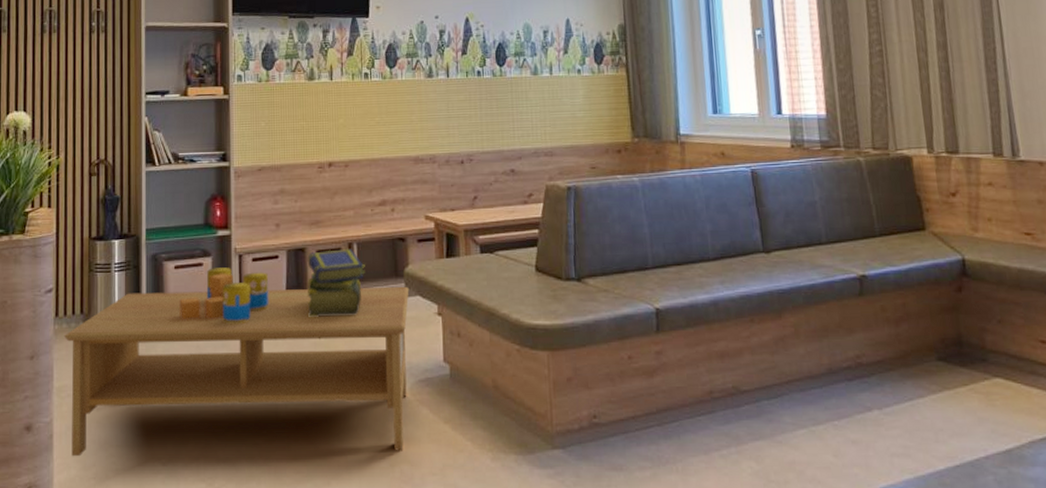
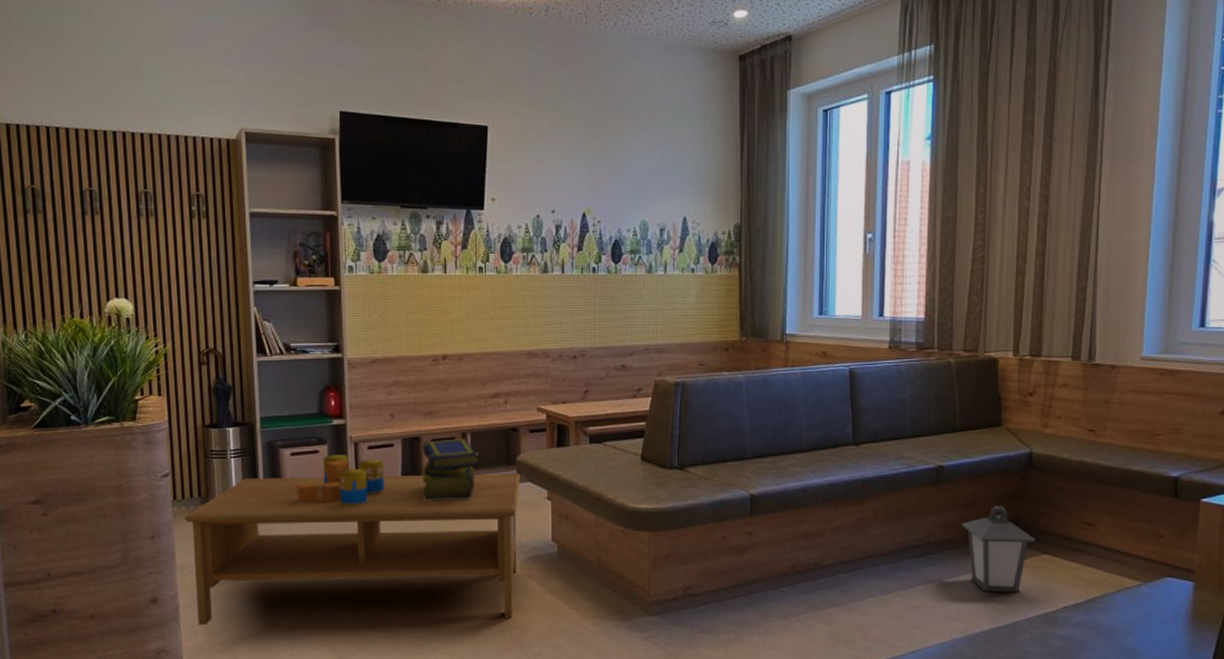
lantern: none [895,321,985,424] -> present [961,506,1037,593]

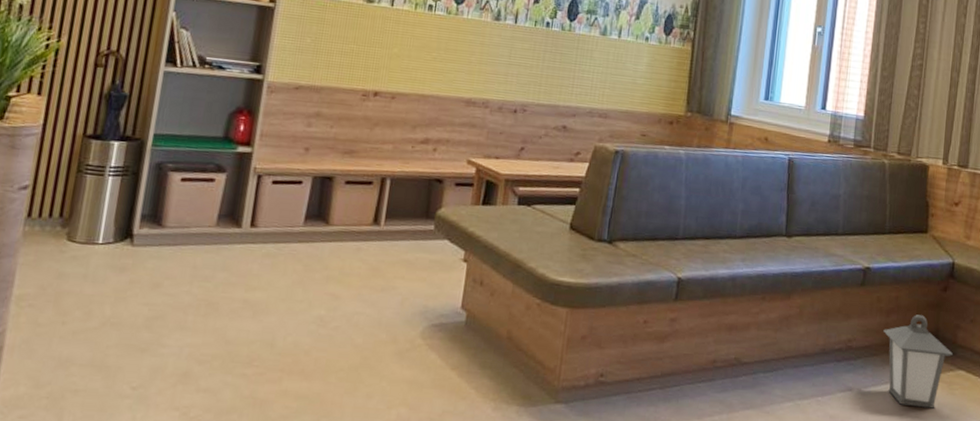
coffee table: present [183,473,521,626] -> none [23,201,438,394]
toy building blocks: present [297,455,384,508] -> none [178,185,287,249]
stack of books: present [422,437,479,501] -> none [325,181,396,252]

